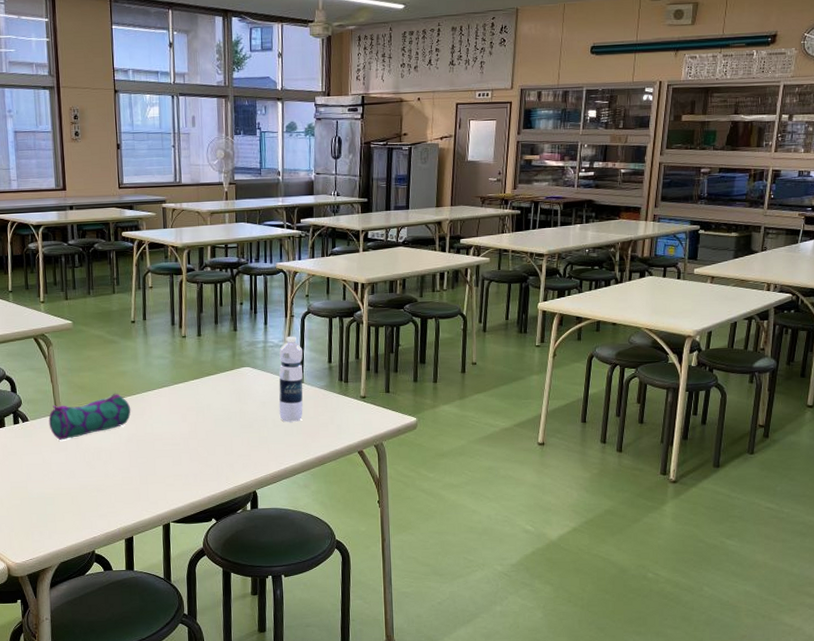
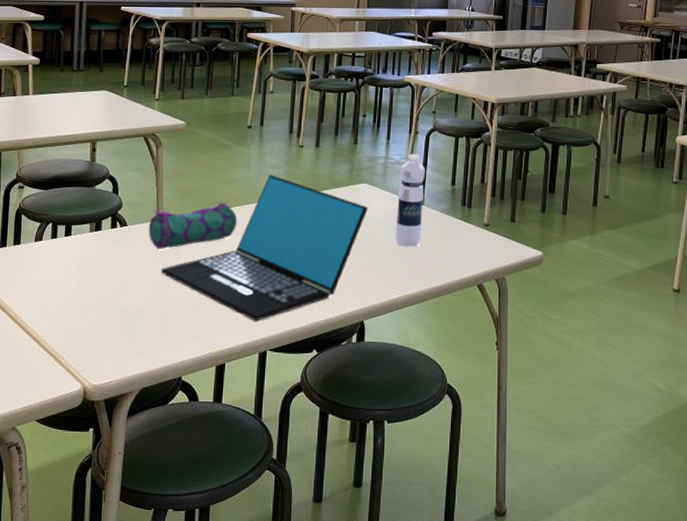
laptop: none [65,365,252,498] -> present [161,174,368,321]

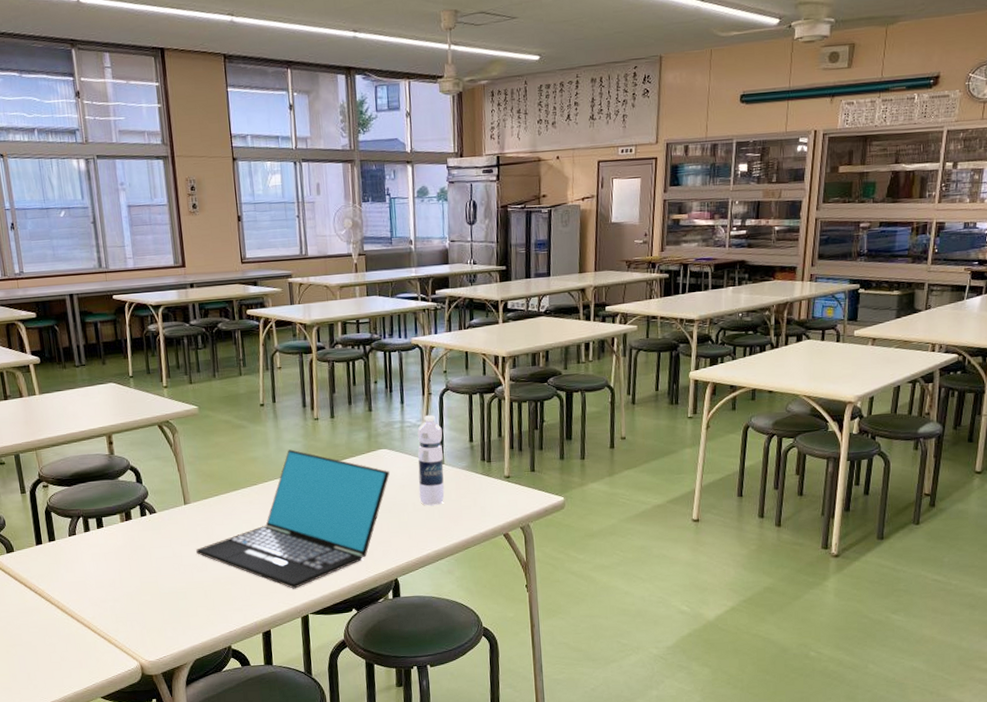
pencil case: present [148,202,238,250] -> none [177,480,264,532]

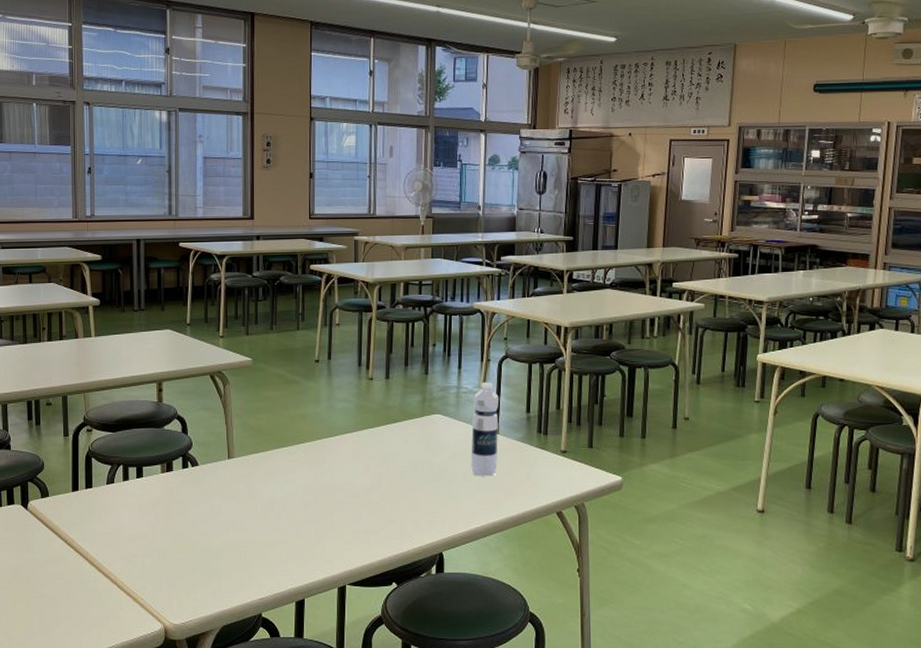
laptop: present [196,449,390,589] -> none [235,408,442,556]

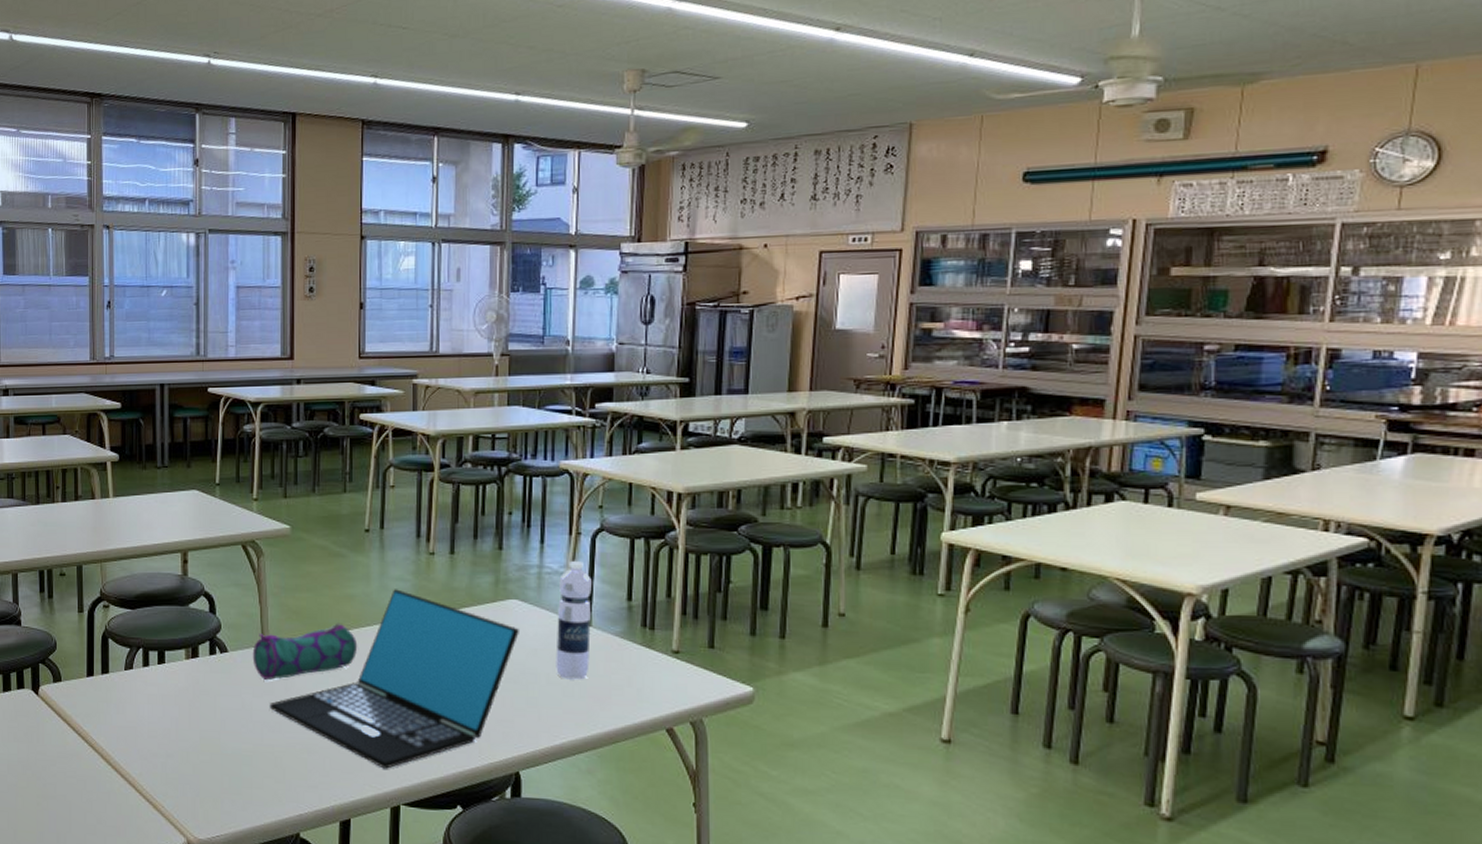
pencil case: none [220,438,310,488] -> present [252,623,358,681]
laptop: none [235,408,442,556] -> present [270,589,519,769]

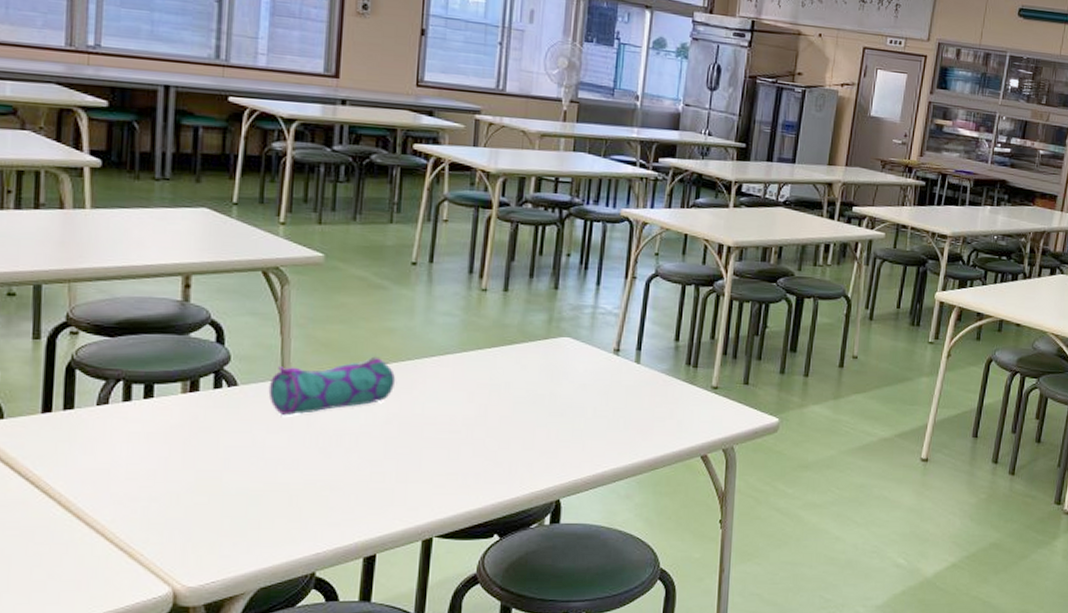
laptop: present [270,589,519,769] -> none [287,323,569,503]
water bottle: present [556,561,592,680] -> none [603,303,643,413]

